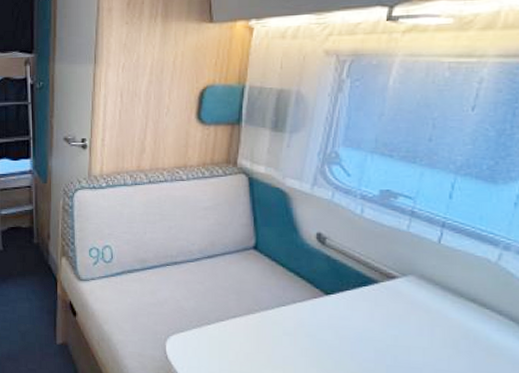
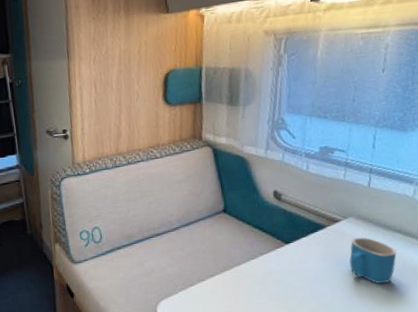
mug: none [404,300,467,359] -> present [349,237,397,284]

